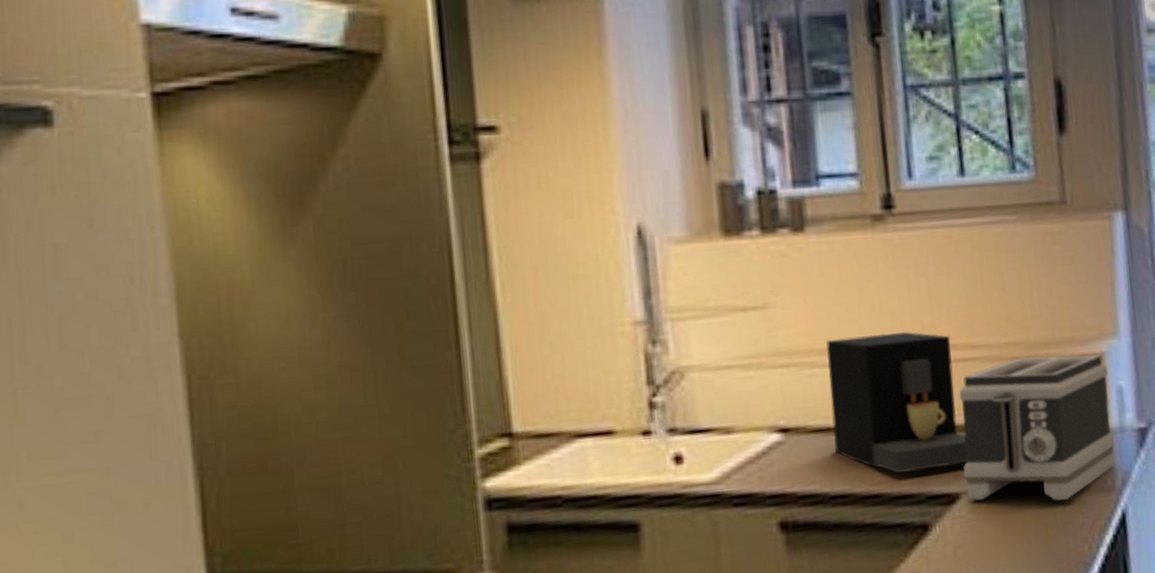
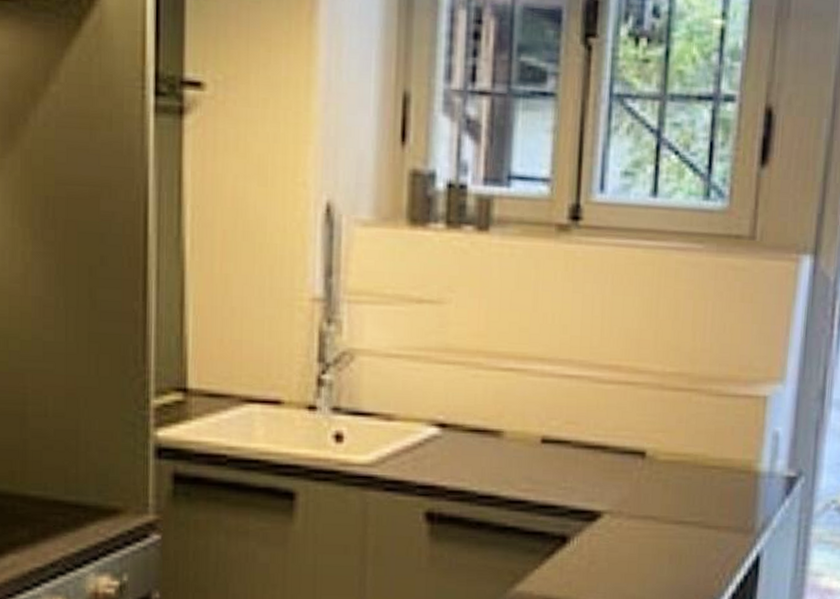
coffee maker: present [826,331,968,474] -> none [488,343,617,485]
toaster: present [959,355,1115,501] -> none [608,389,768,535]

